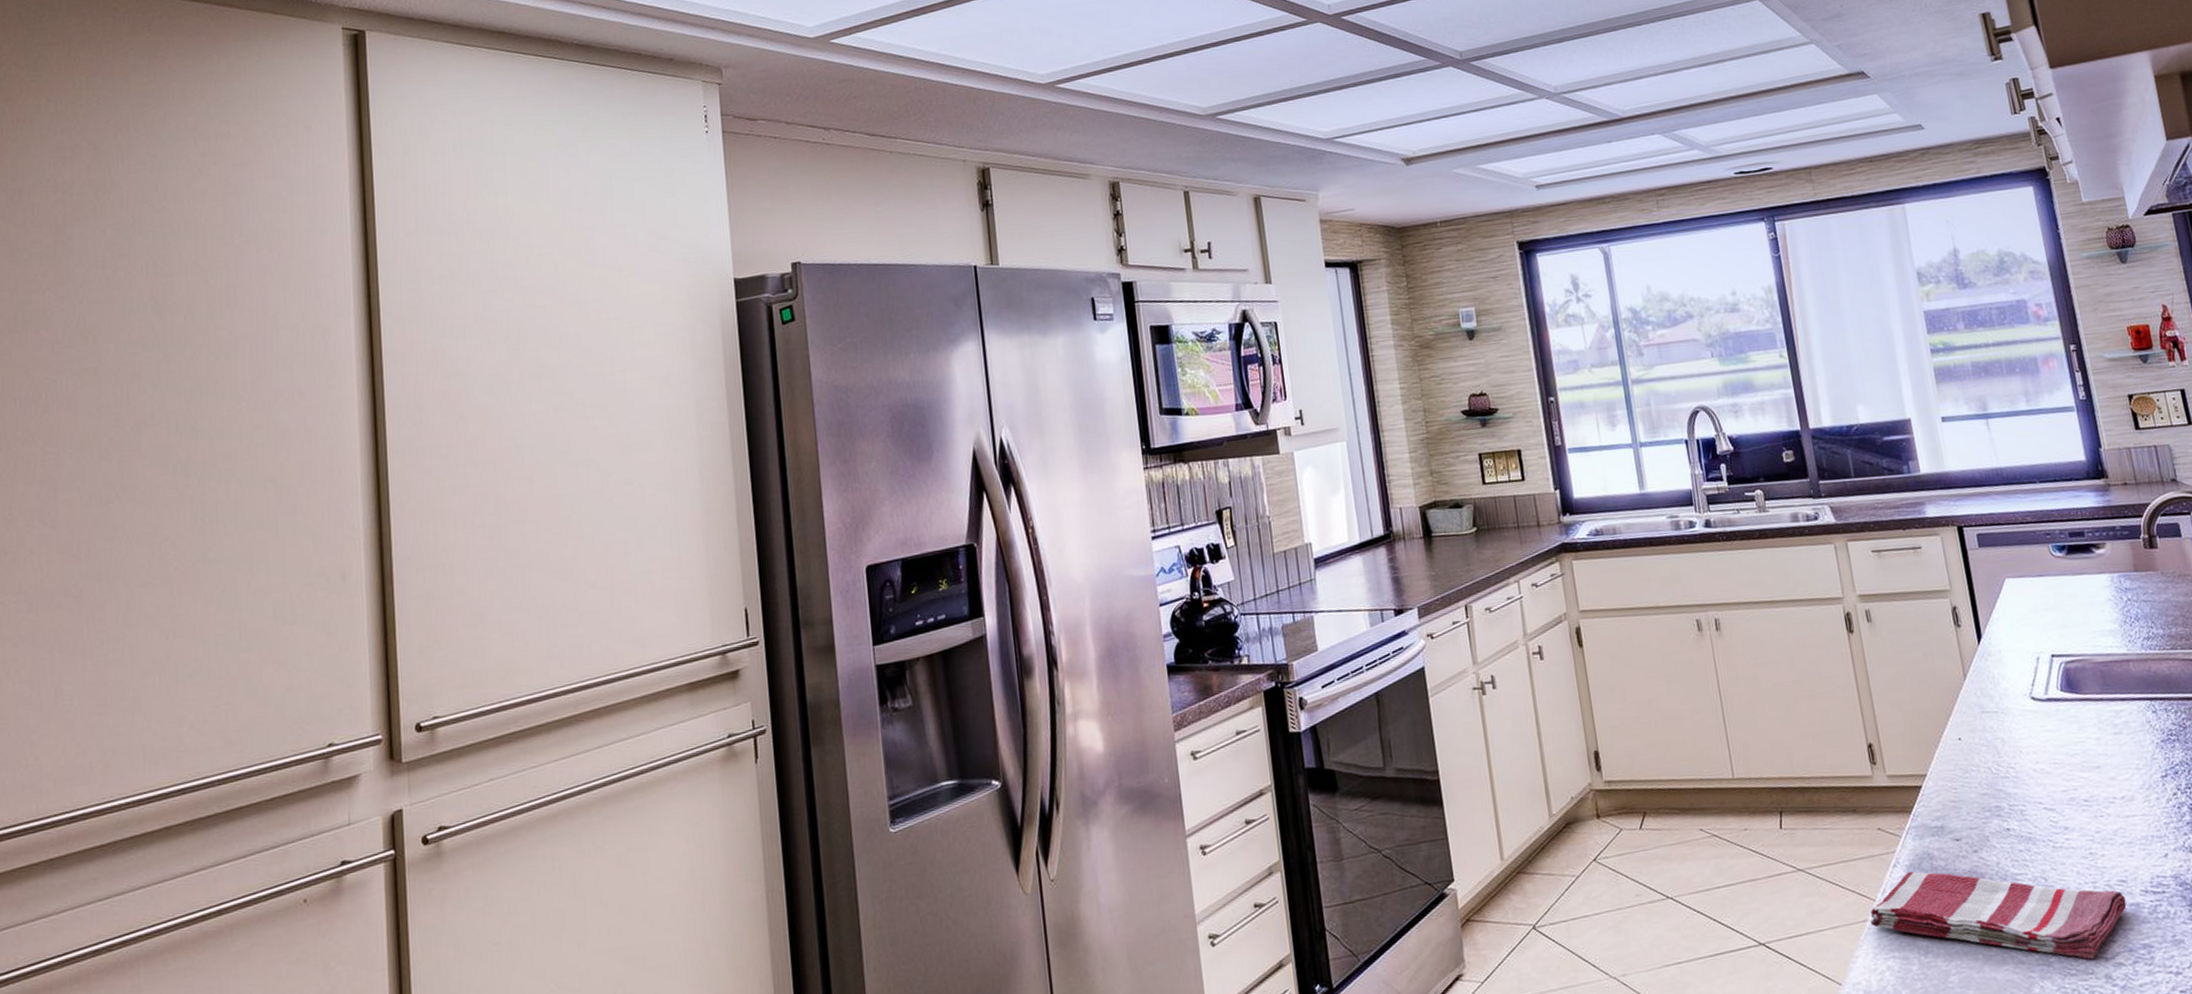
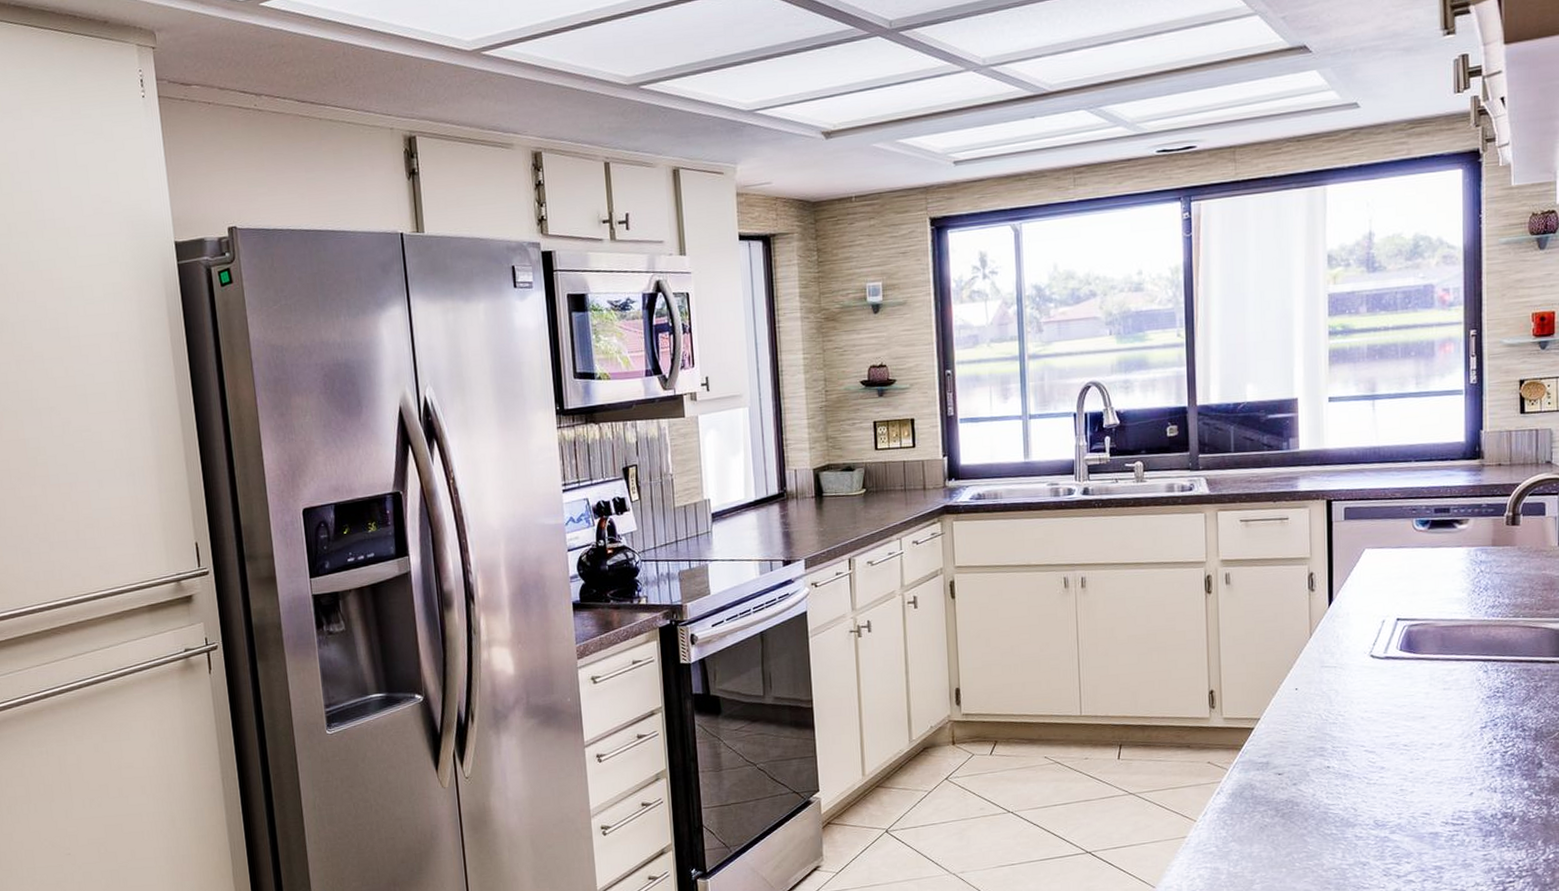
dish towel: present [1870,871,2127,960] -> none [1188,798,1426,877]

